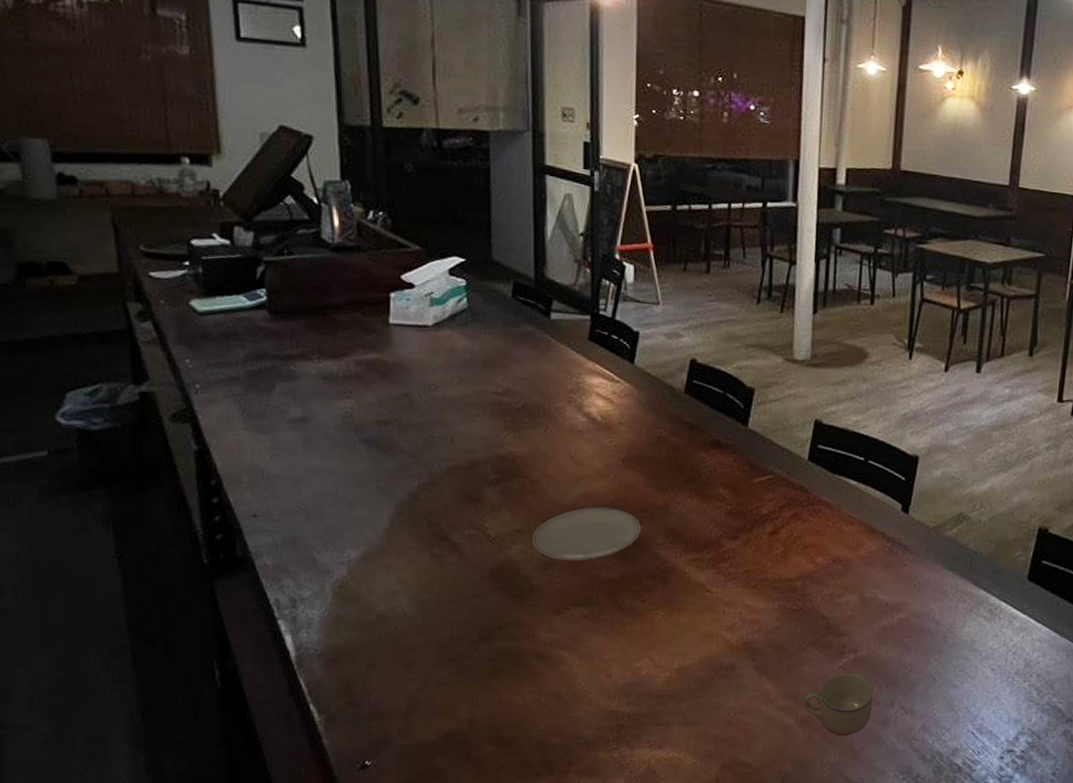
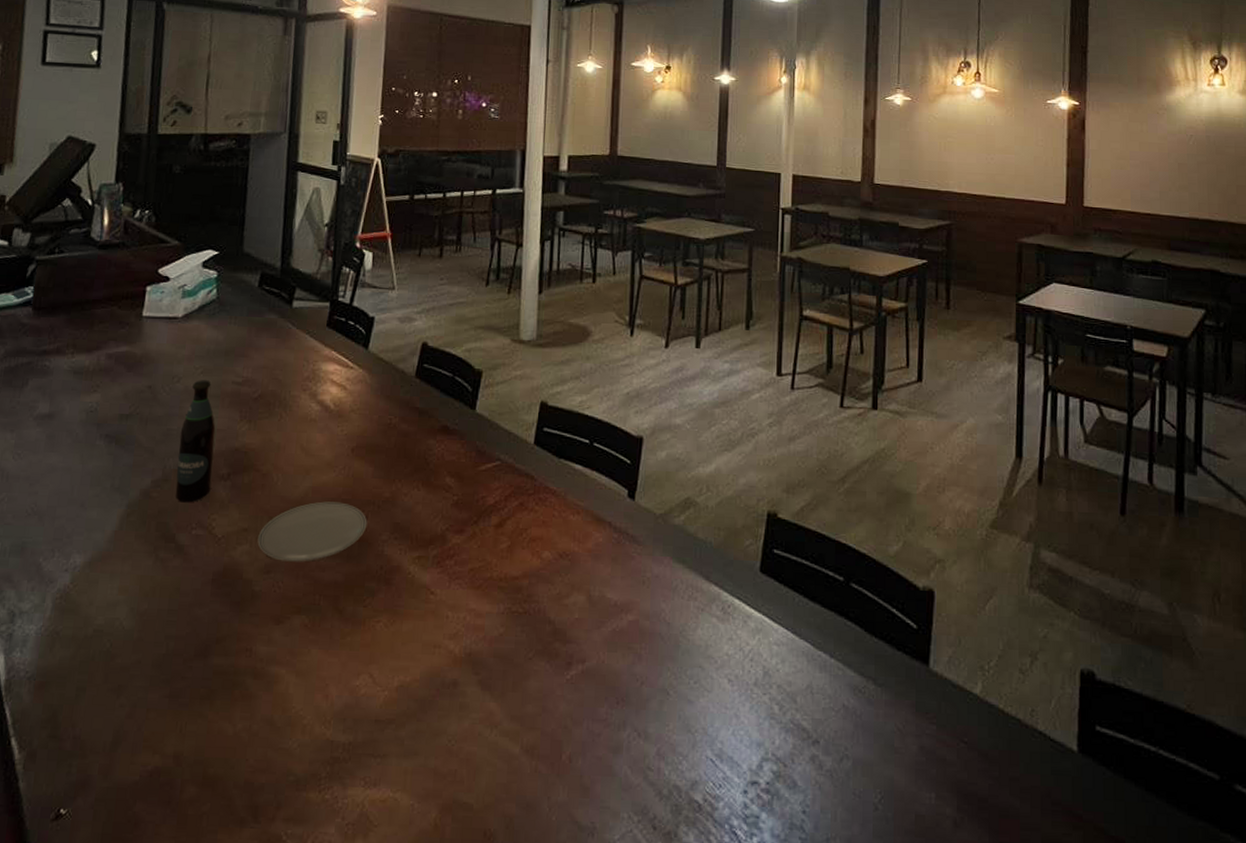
bottle: none [443,389,480,505] -> present [175,380,216,503]
cup: present [803,672,874,736] -> none [529,687,604,768]

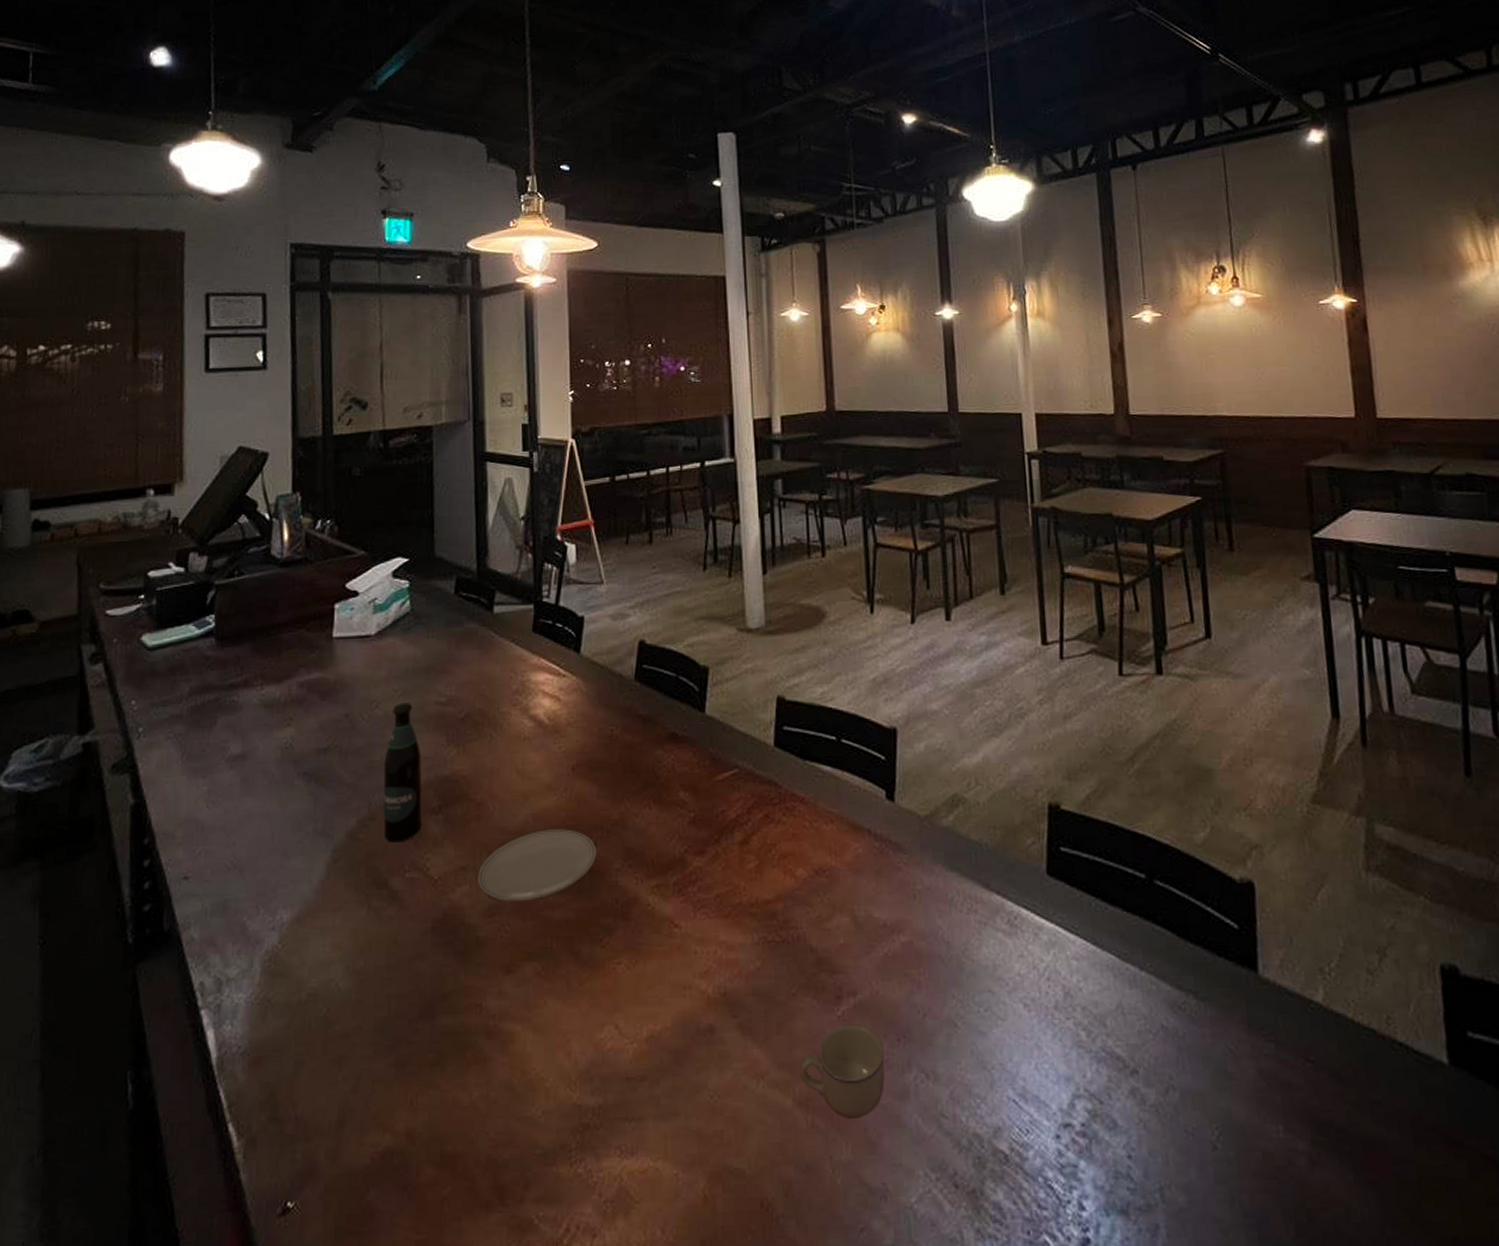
cup: none [529,687,604,768] -> present [800,1024,885,1120]

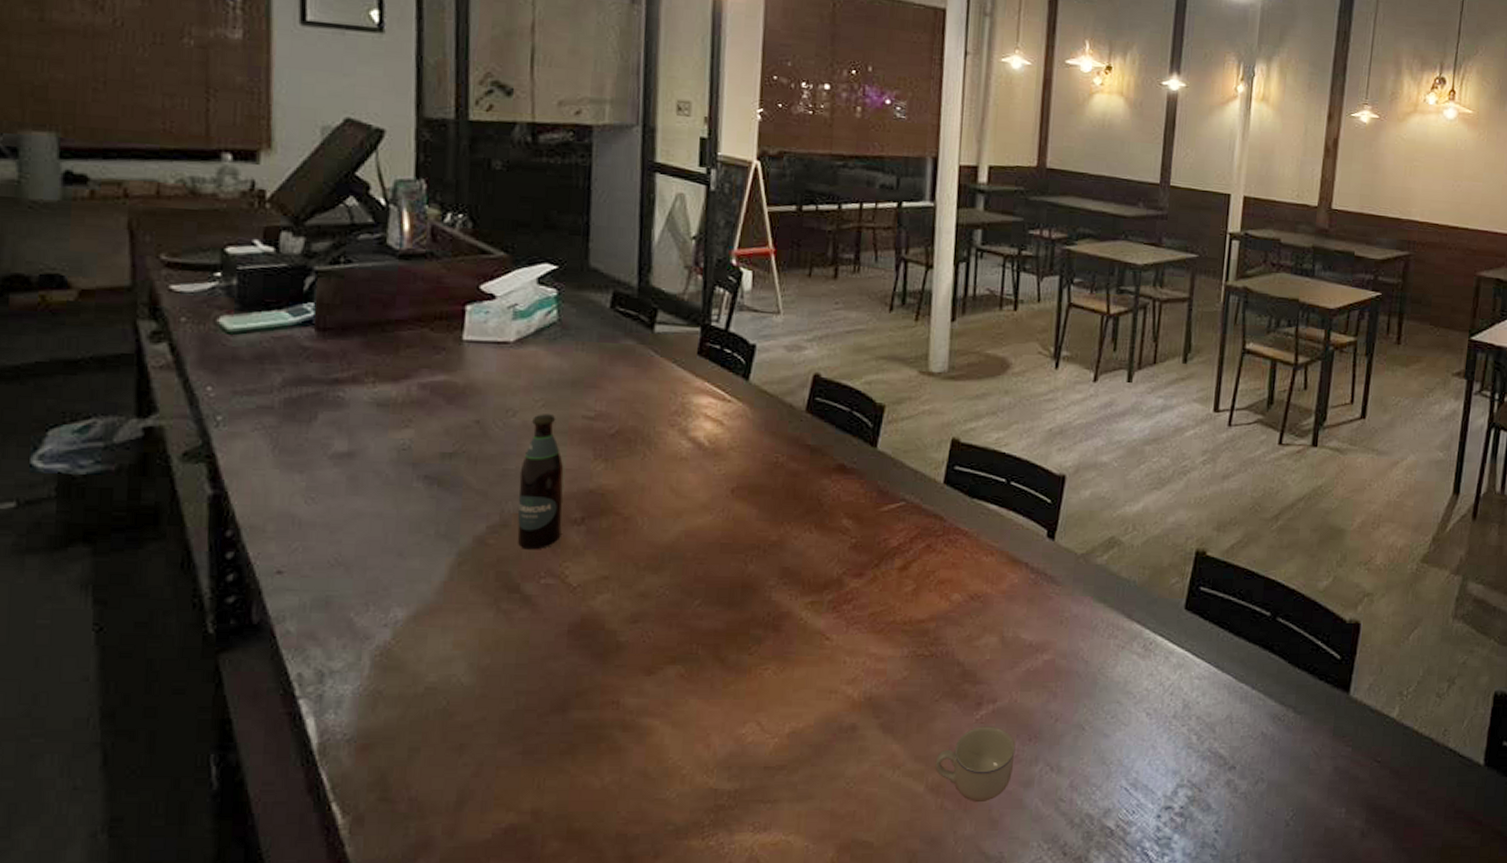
plate: present [478,829,597,903] -> none [621,546,752,612]

